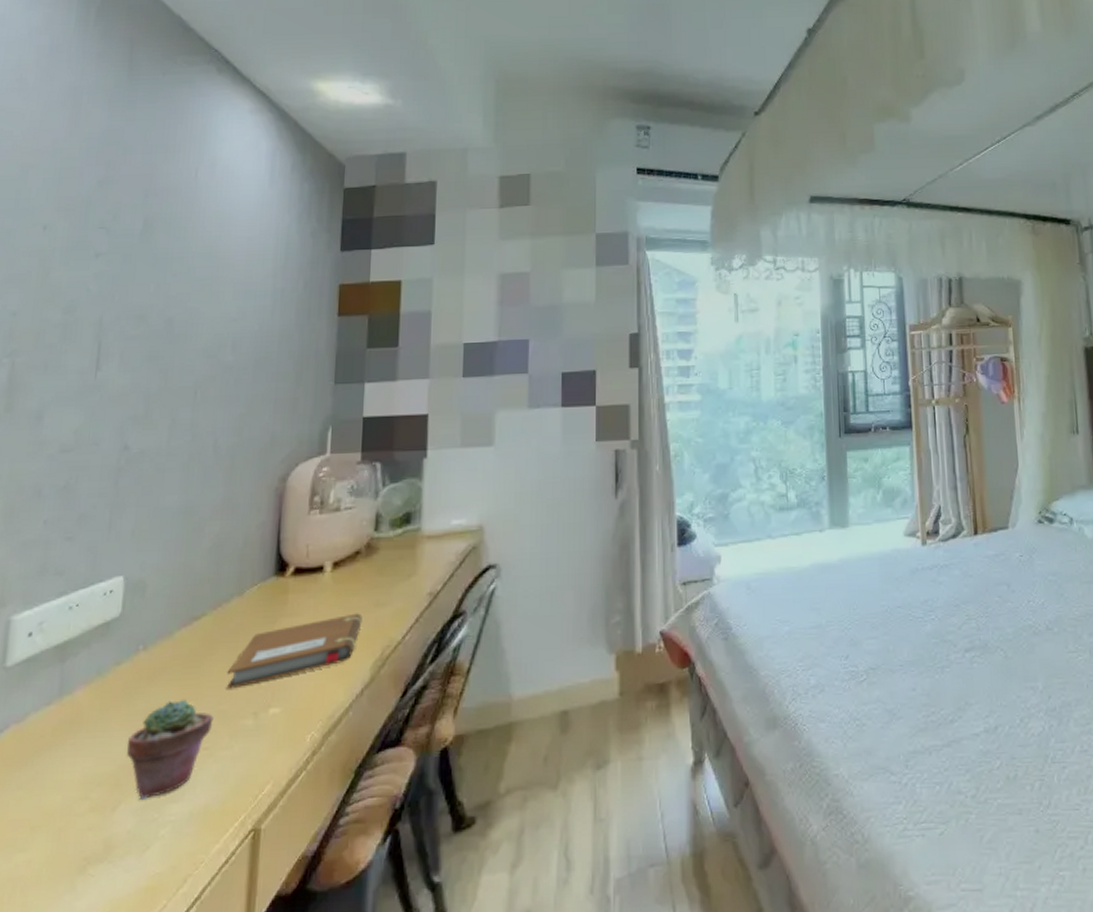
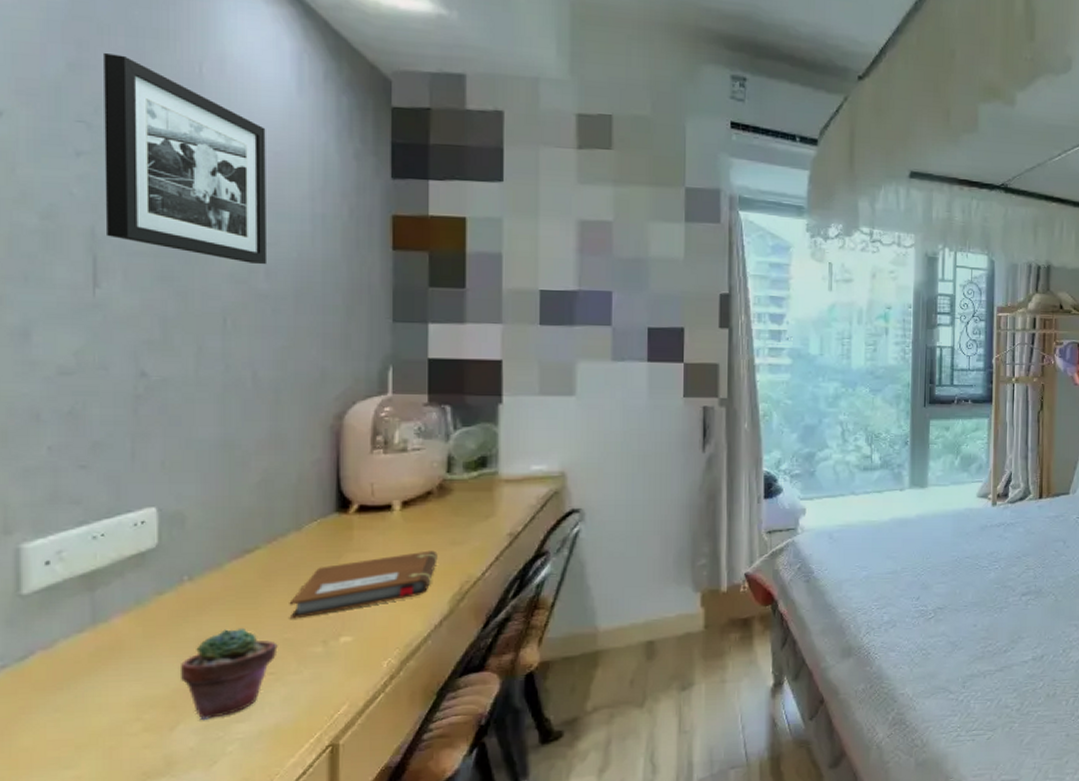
picture frame: none [111,168,242,339] -> present [104,52,268,265]

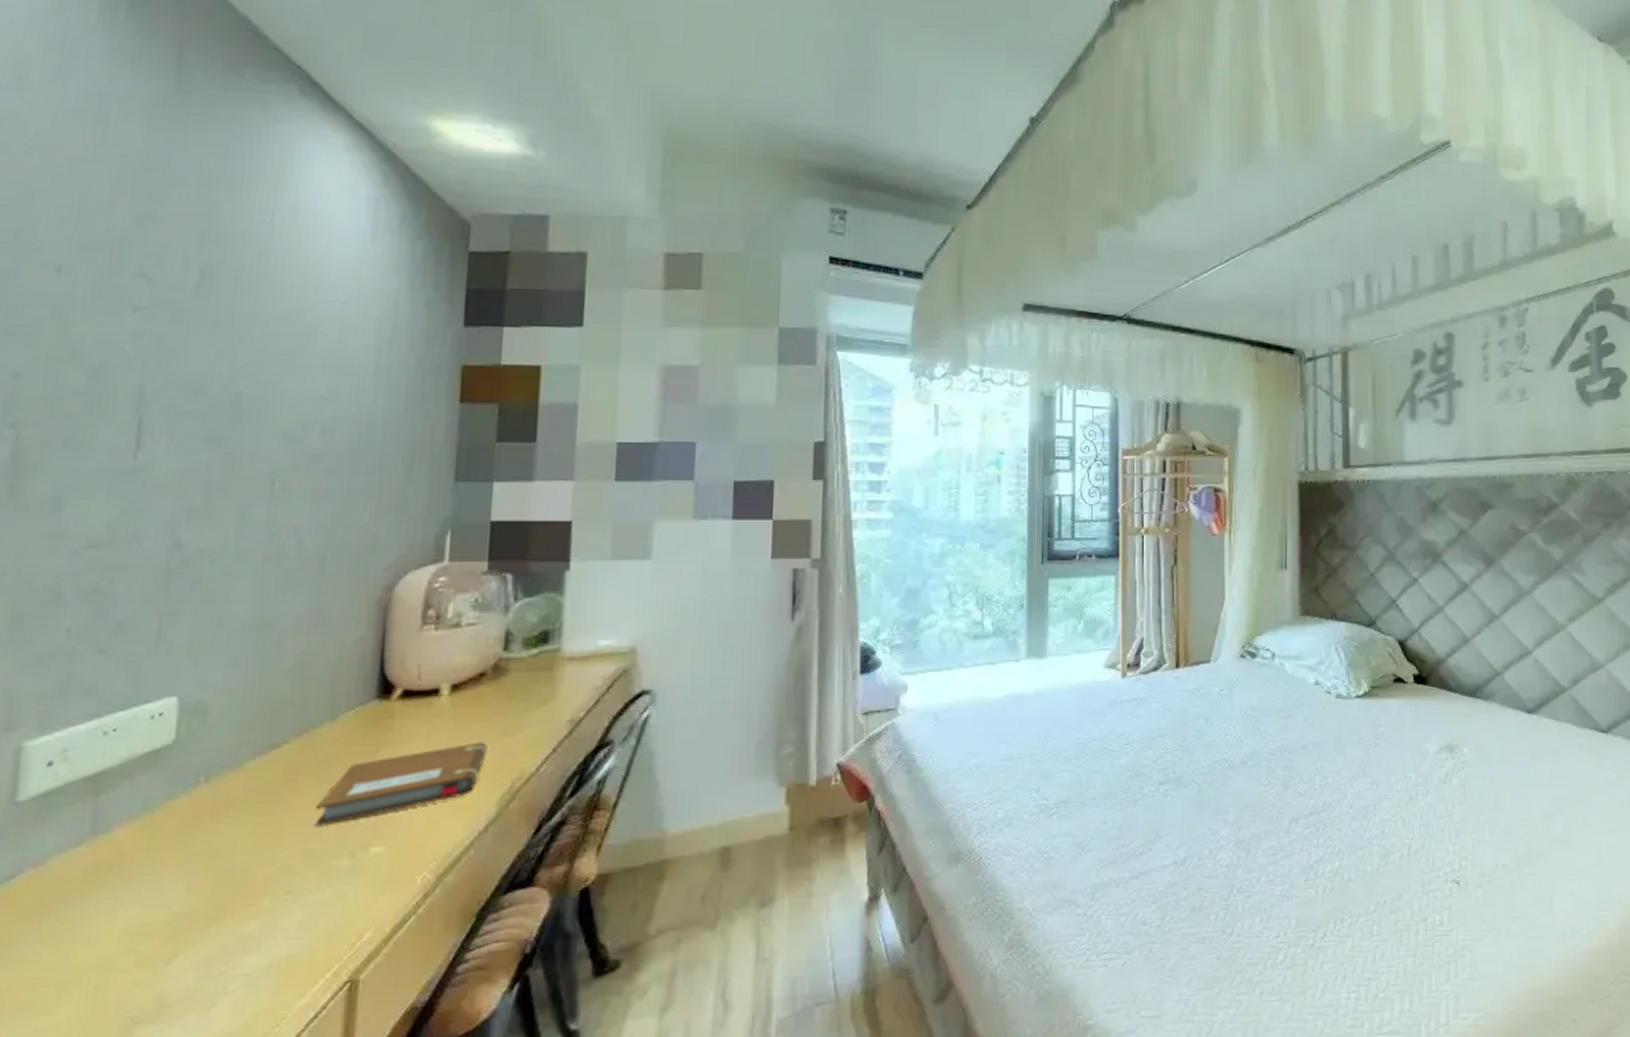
picture frame: present [104,52,268,265] -> none [156,204,335,423]
potted succulent: present [179,627,278,721] -> none [184,837,299,953]

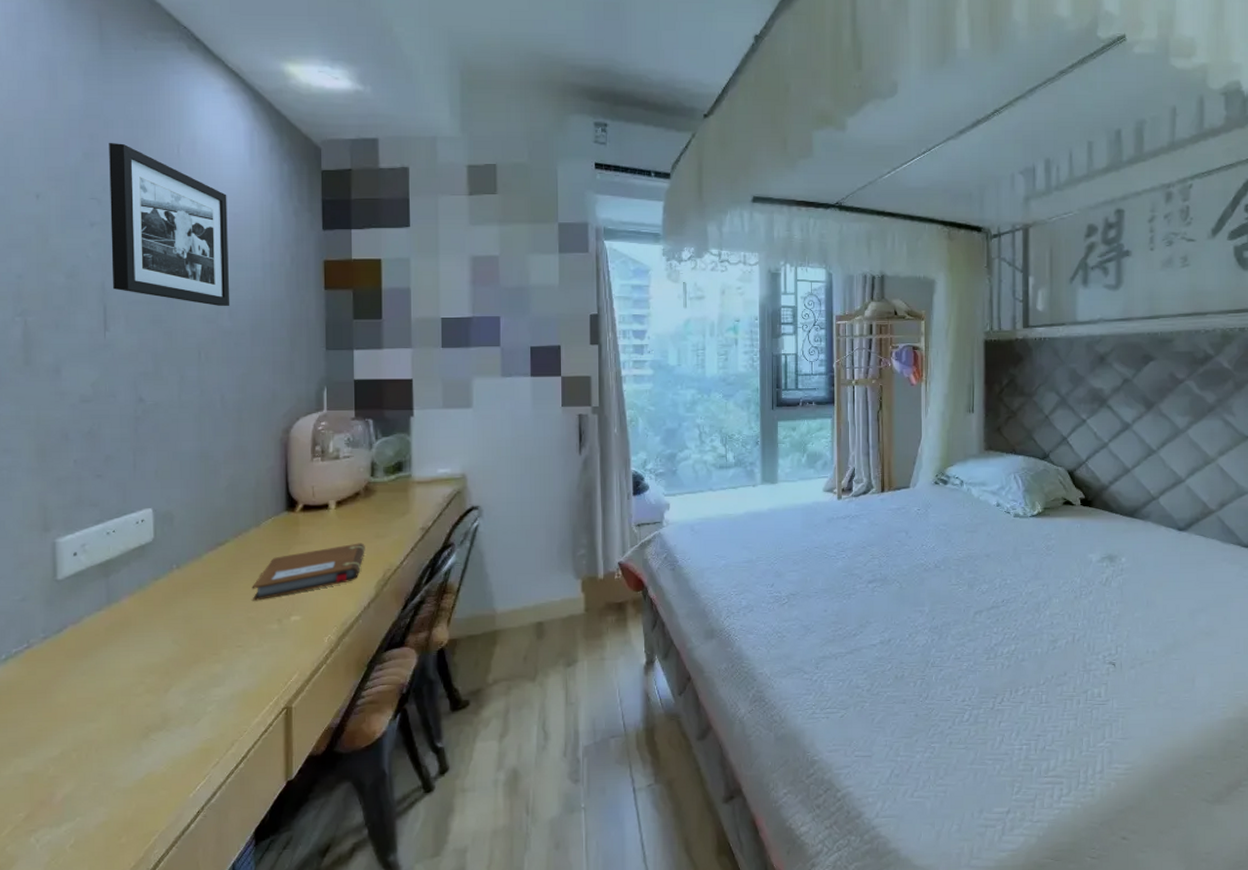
picture frame: none [156,204,335,423] -> present [109,142,230,307]

